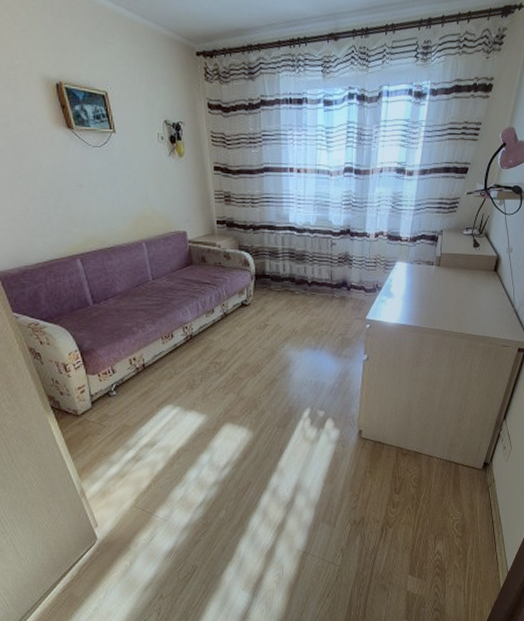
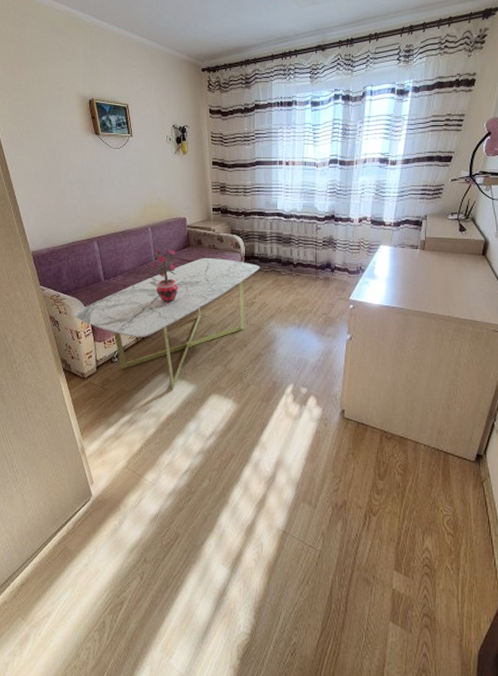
coffee table: none [59,277,272,422] -> present [74,258,260,390]
potted plant: none [149,268,183,328] -> present [151,249,179,303]

